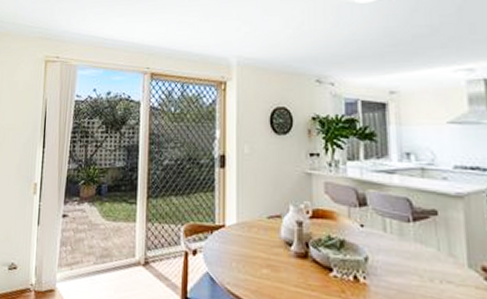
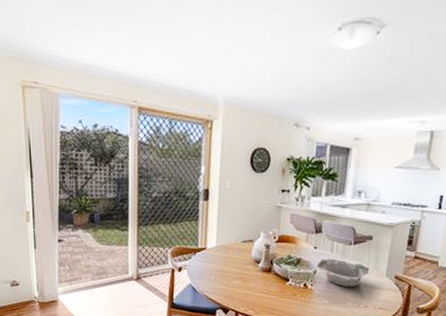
bowl: none [366,240,443,283] -> present [316,258,370,287]

